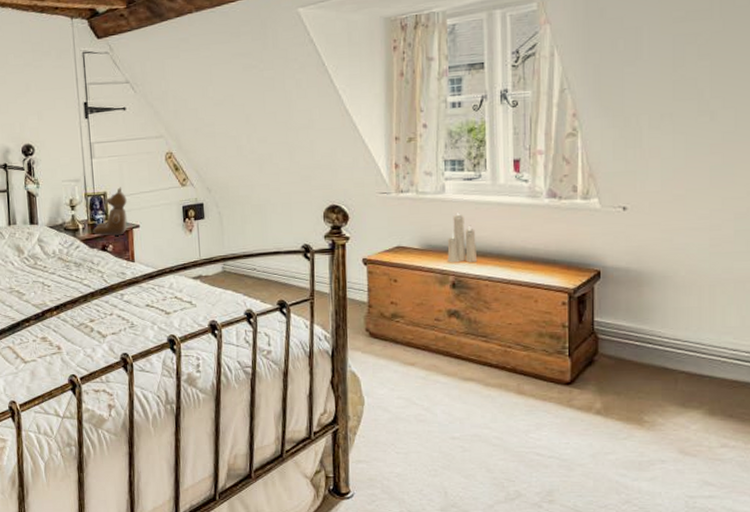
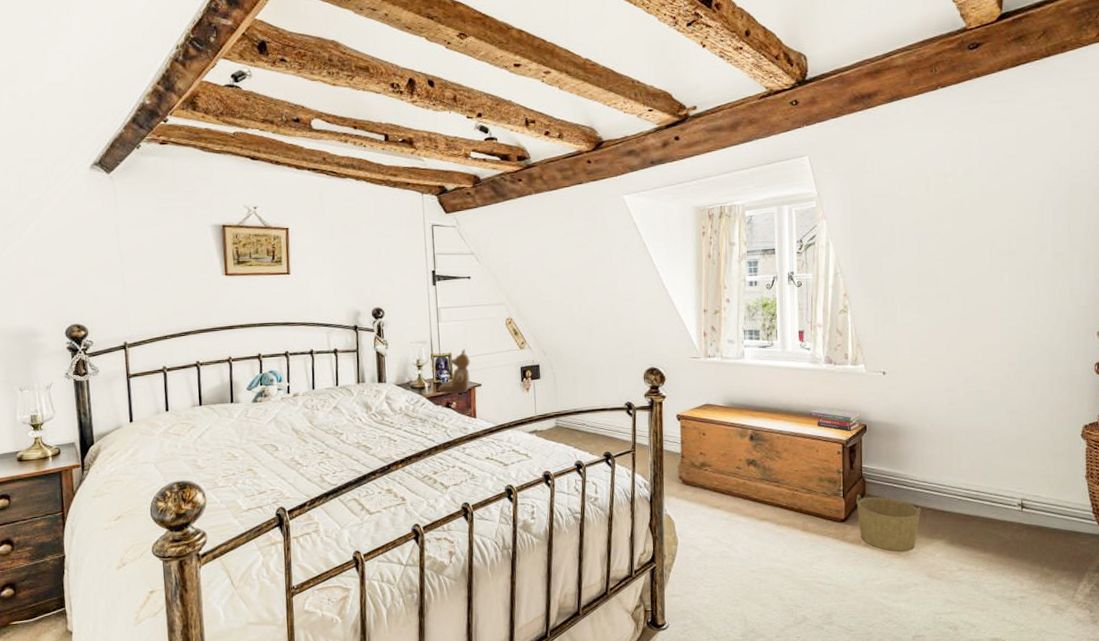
candle: present [447,213,478,263] -> none [746,375,771,419]
books: none [527,250,592,278] -> present [810,407,860,431]
basket: none [586,353,672,422] -> present [856,494,921,552]

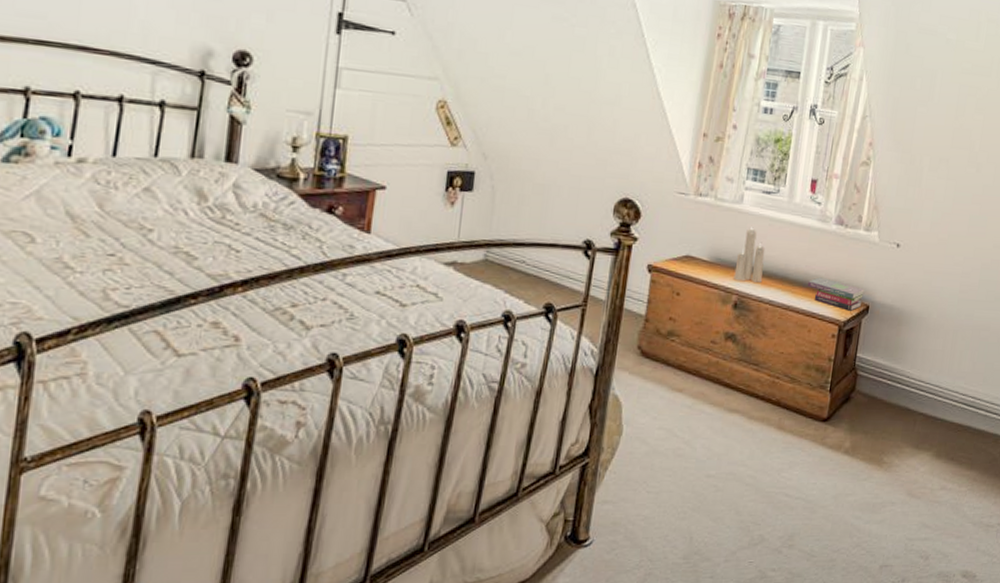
teddy bear: present [438,349,470,394] -> none [319,132,375,196]
candle: none [746,375,771,419] -> present [733,227,766,283]
basket: present [856,494,921,552] -> none [841,389,913,462]

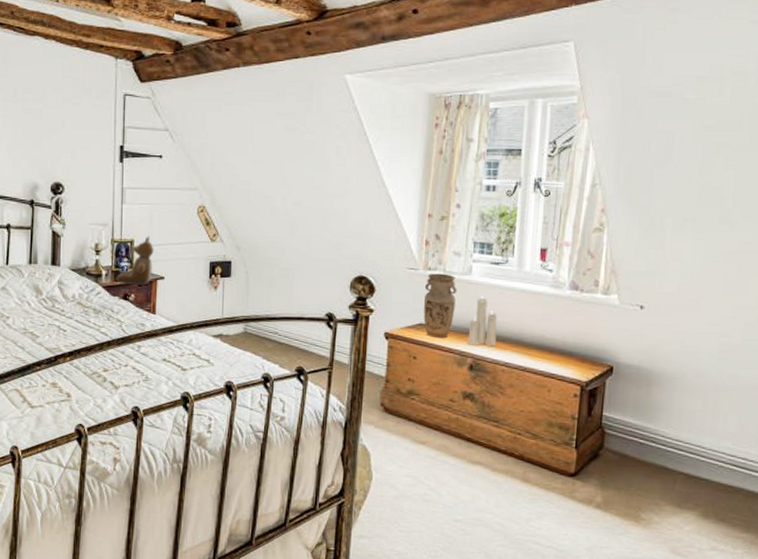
teddy bear: none [319,132,375,196] -> present [116,236,154,286]
vase: none [690,199,727,273] -> present [423,273,457,339]
books: present [808,277,864,311] -> none [544,340,606,372]

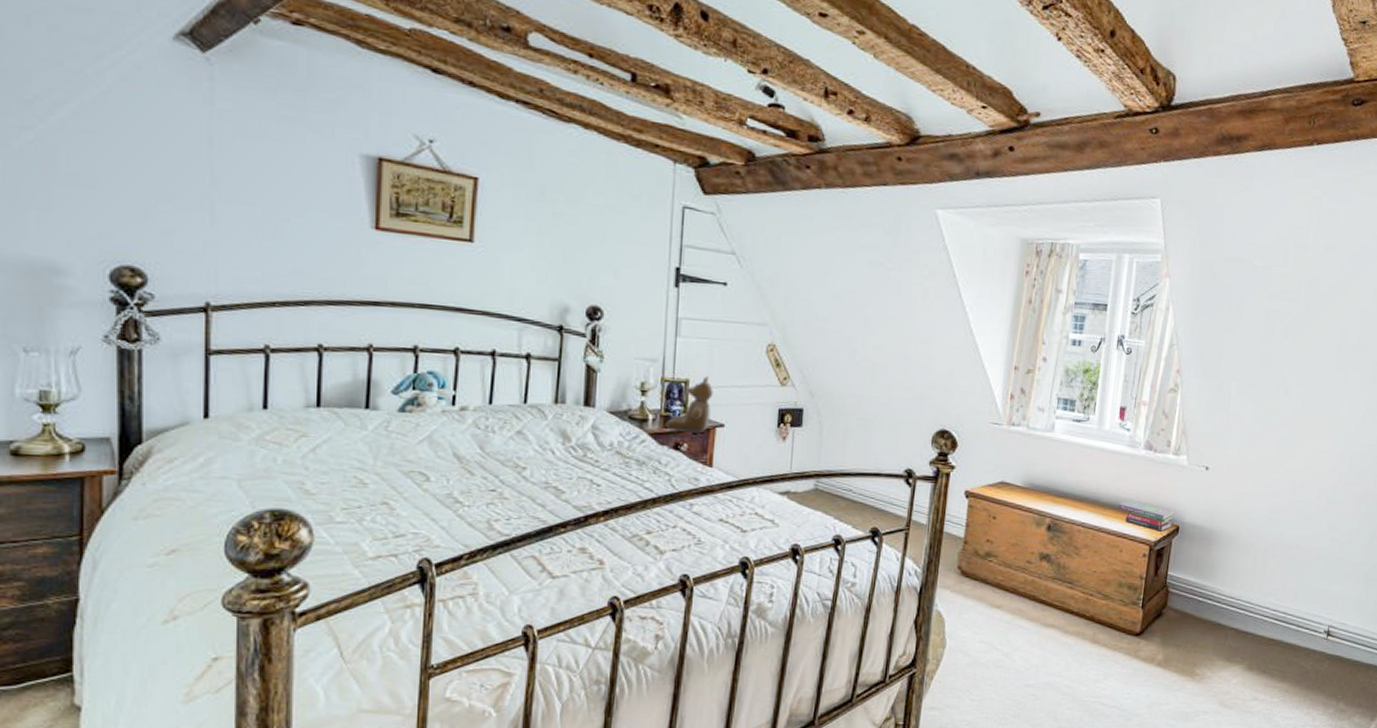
vase: present [423,273,457,339] -> none [1005,429,1040,498]
candle: present [467,296,498,346] -> none [1047,454,1077,506]
books: none [544,340,606,372] -> present [1119,500,1174,532]

